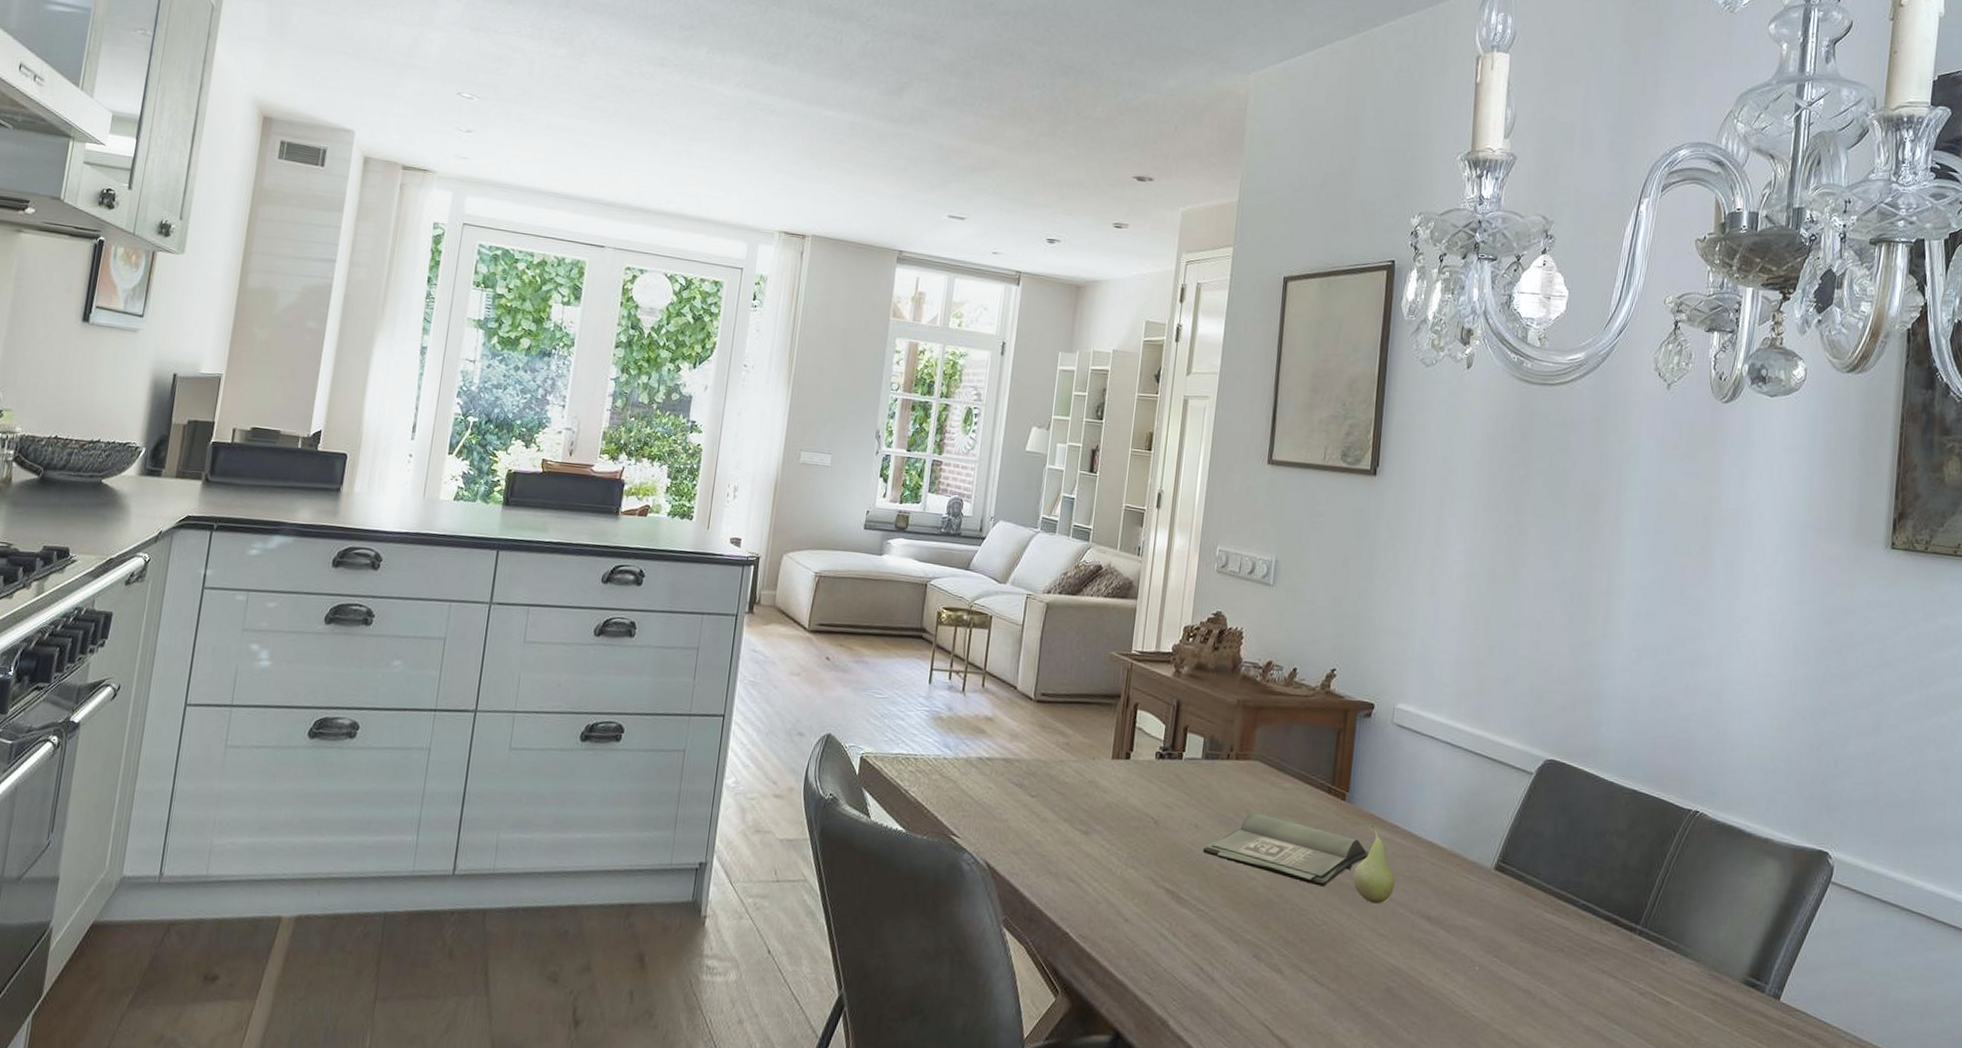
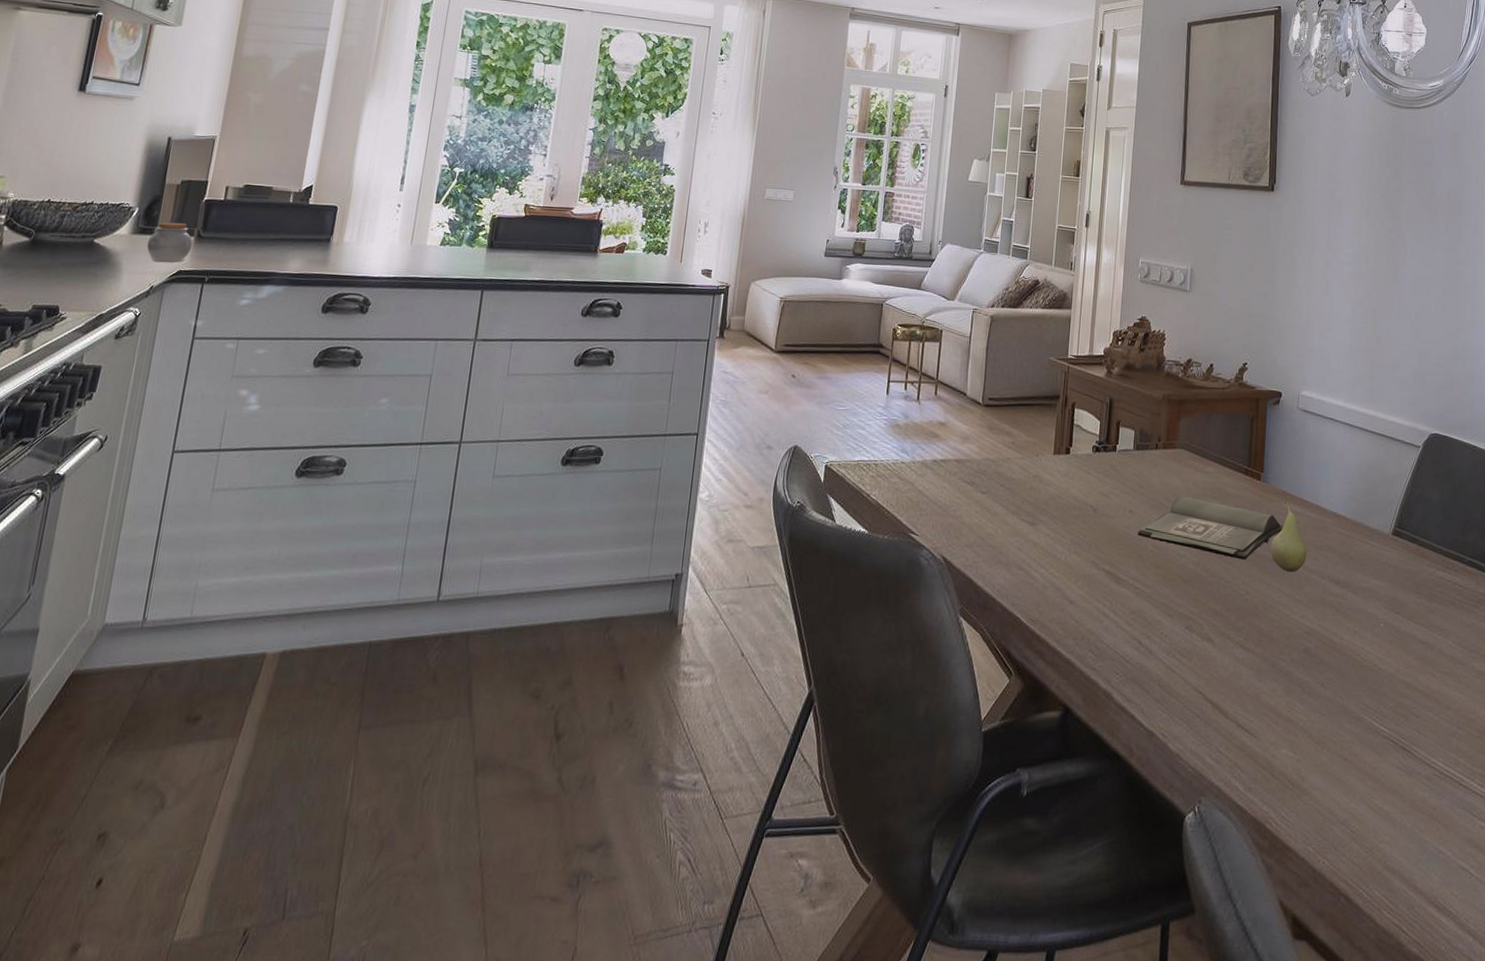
jar: none [154,464,201,508] -> present [147,222,193,263]

